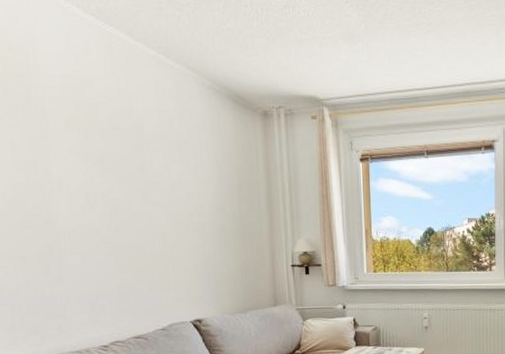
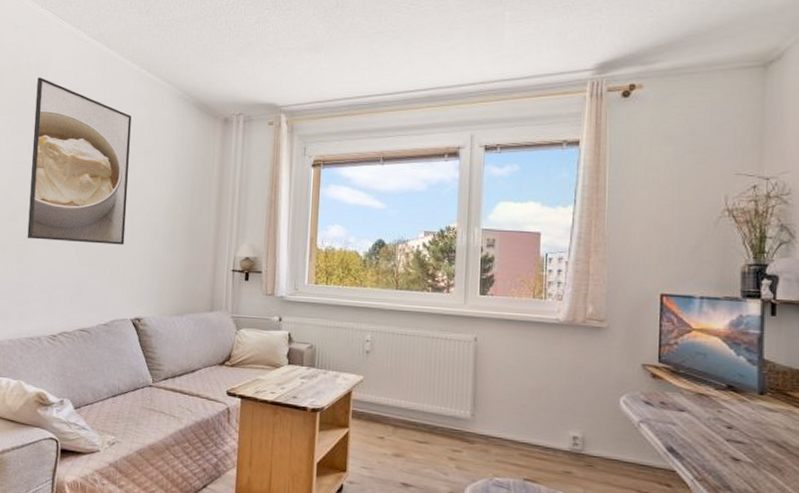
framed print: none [24,60,171,249] -> present [27,77,132,245]

